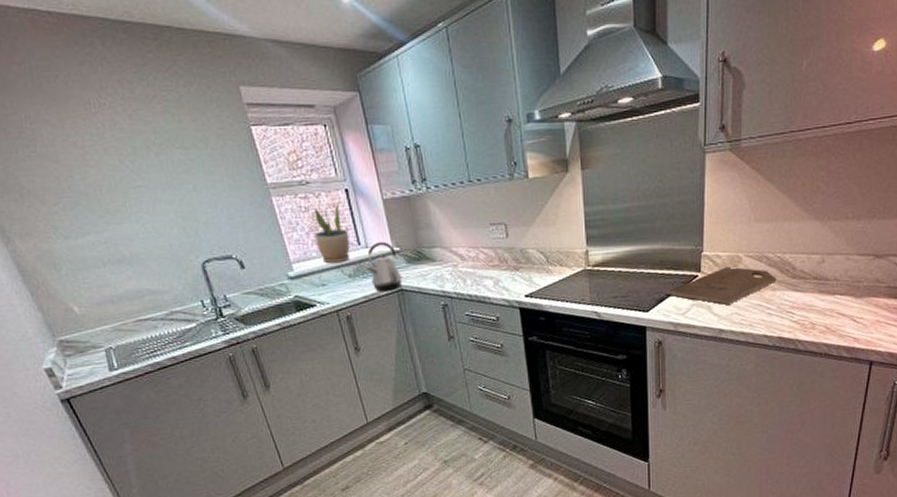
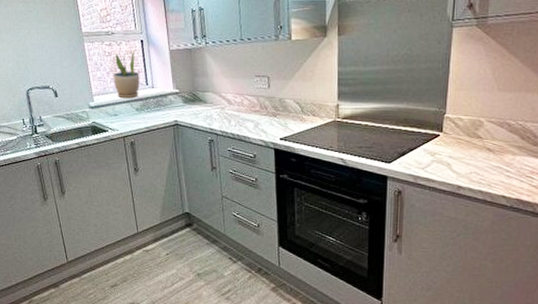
kettle: present [365,241,404,291] -> none [150,84,180,124]
cutting board: present [664,266,777,305] -> none [406,129,517,164]

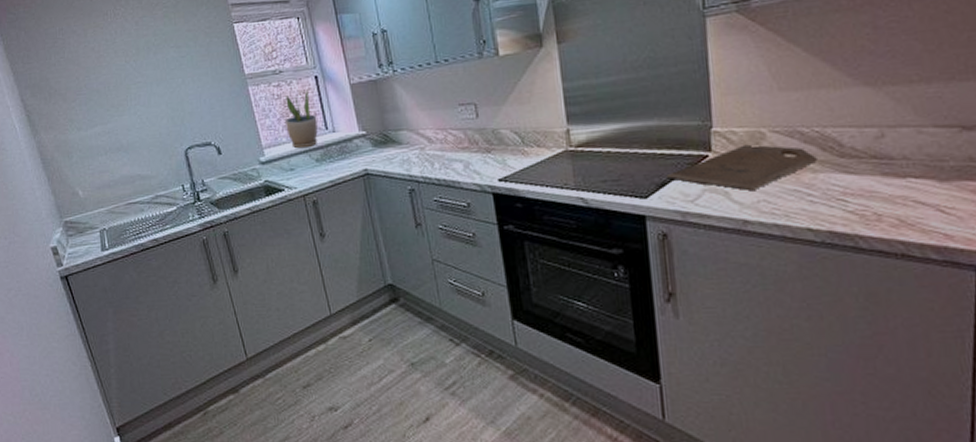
cutting board: none [406,129,517,164] -> present [665,144,818,190]

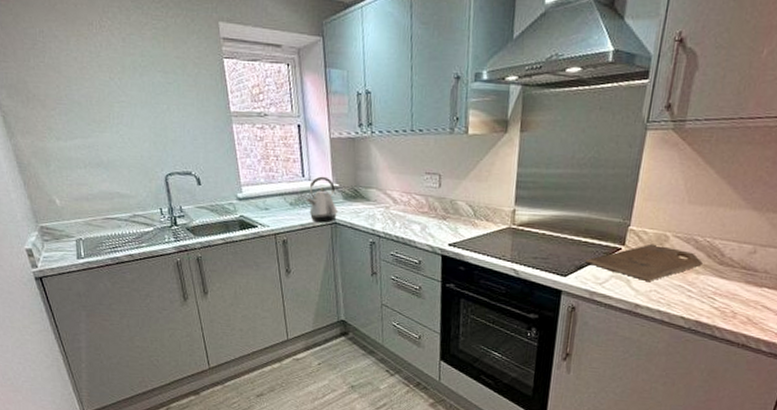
potted plant: present [286,89,318,149] -> none [265,136,295,191]
kettle: none [332,125,370,175] -> present [306,176,339,222]

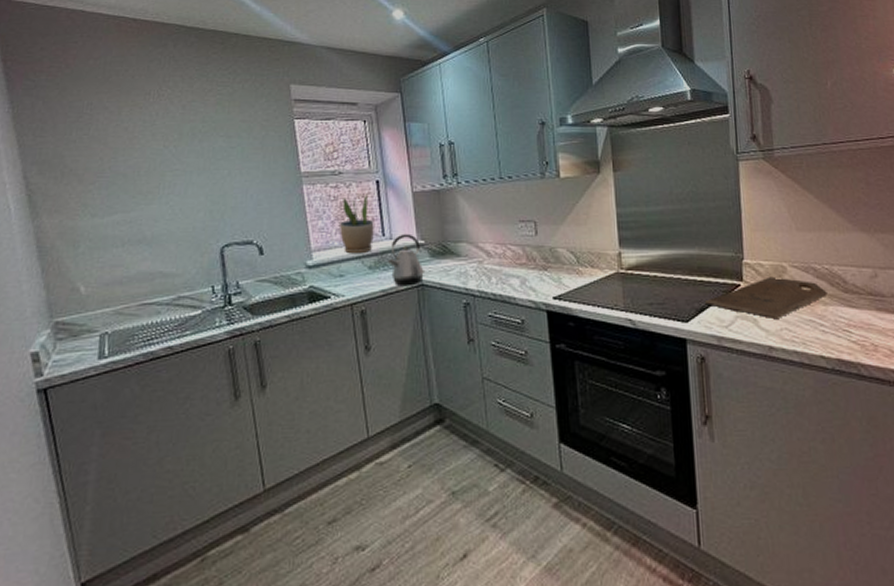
potted plant: none [265,136,295,191] -> present [340,193,374,254]

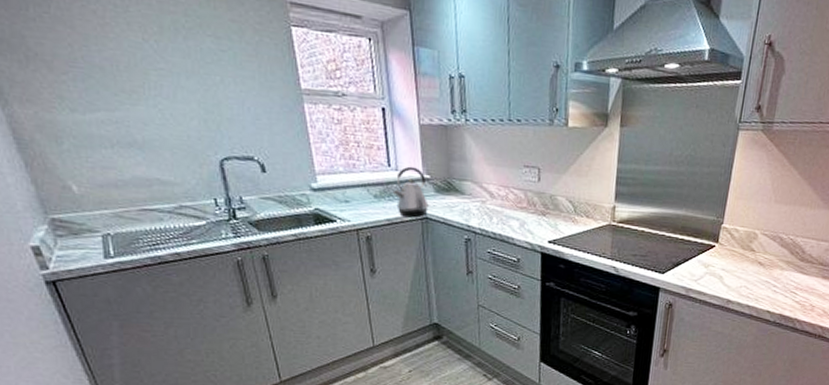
potted plant: present [340,193,374,254] -> none [344,120,380,182]
cutting board: present [704,276,828,318] -> none [681,241,787,277]

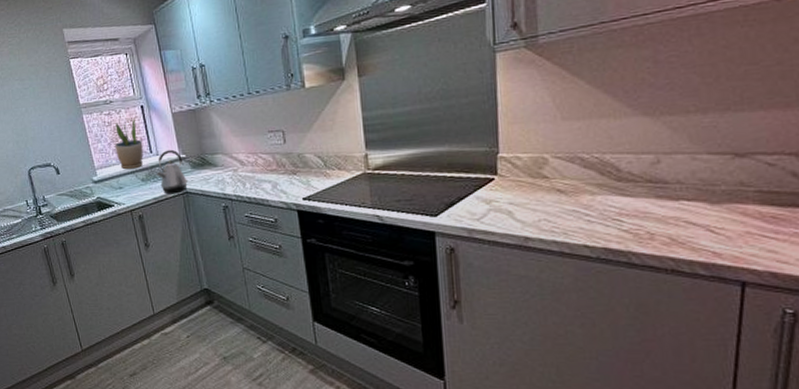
potted plant: none [344,120,380,182] -> present [115,117,143,170]

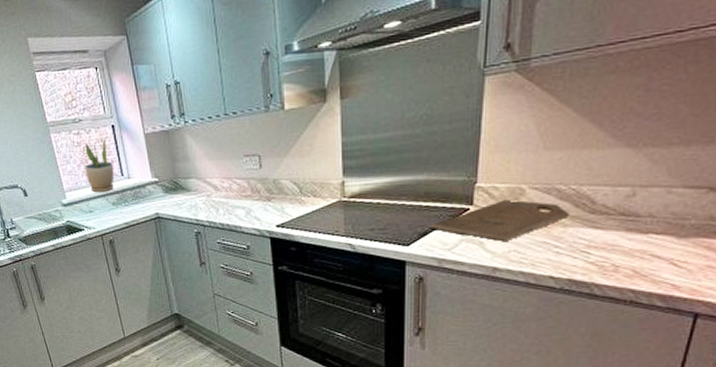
kettle: present [156,149,189,193] -> none [127,172,161,218]
cutting board: none [454,168,596,210] -> present [428,199,569,241]

